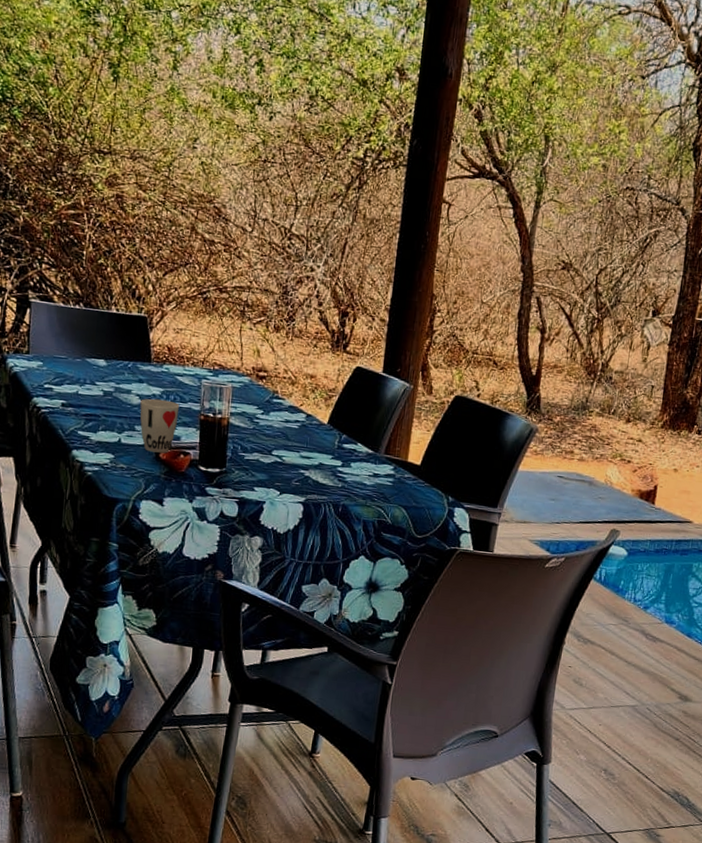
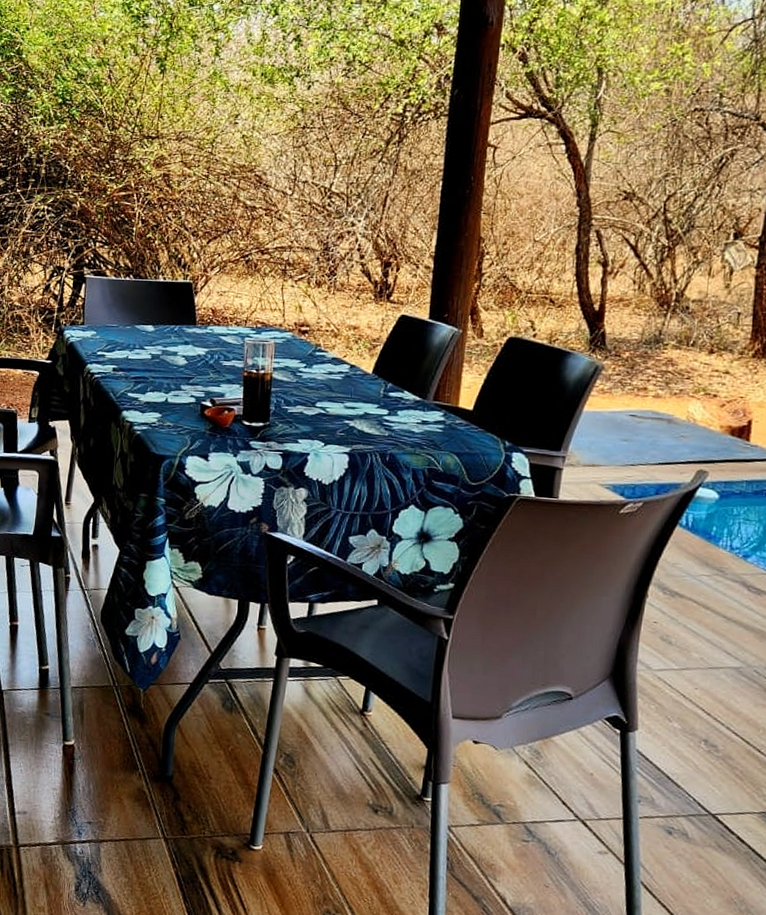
cup: present [139,398,180,453] -> none [185,358,224,410]

